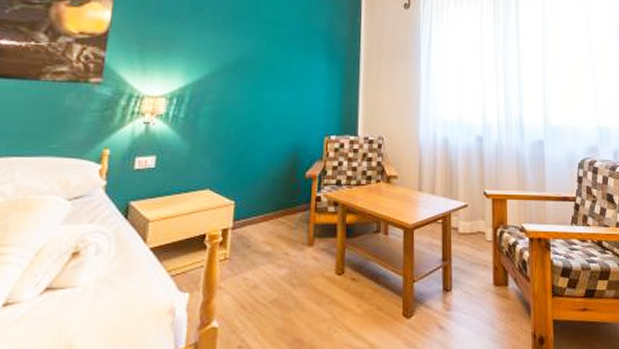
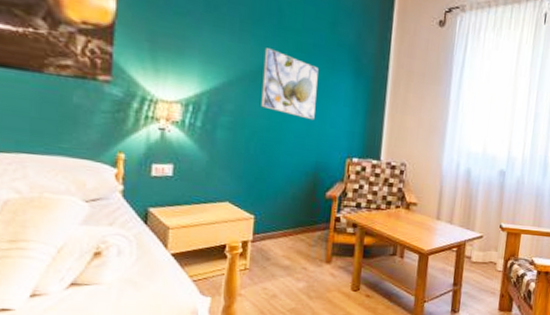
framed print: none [241,41,295,103] -> present [261,48,318,120]

